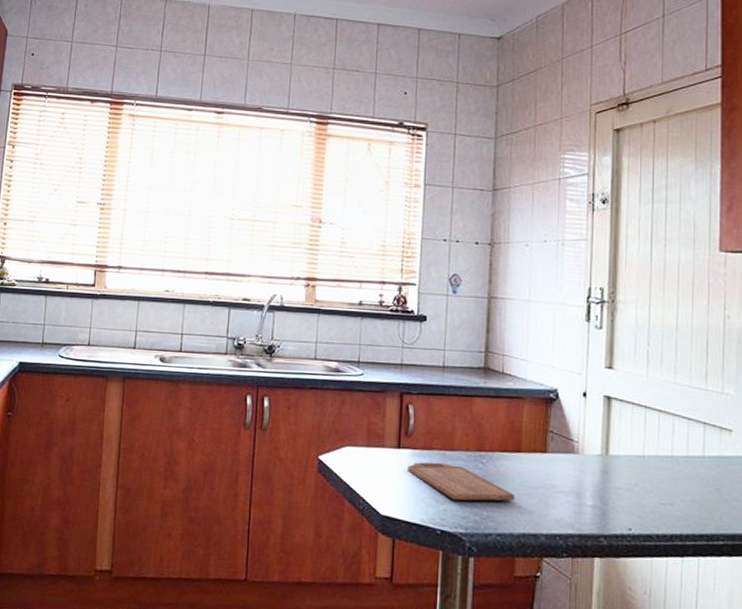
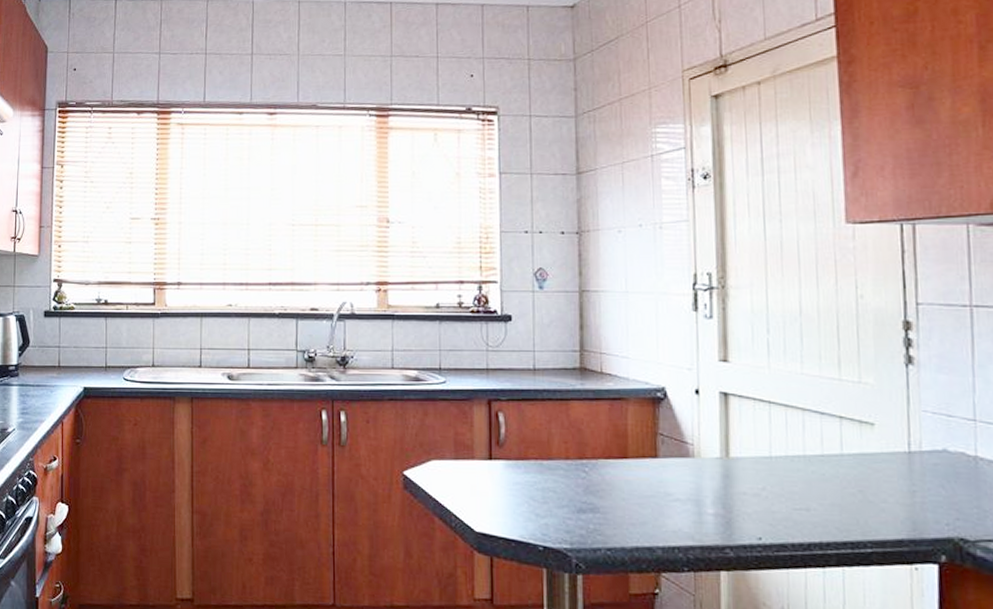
cutting board: present [407,462,514,501] -> none [502,473,624,514]

